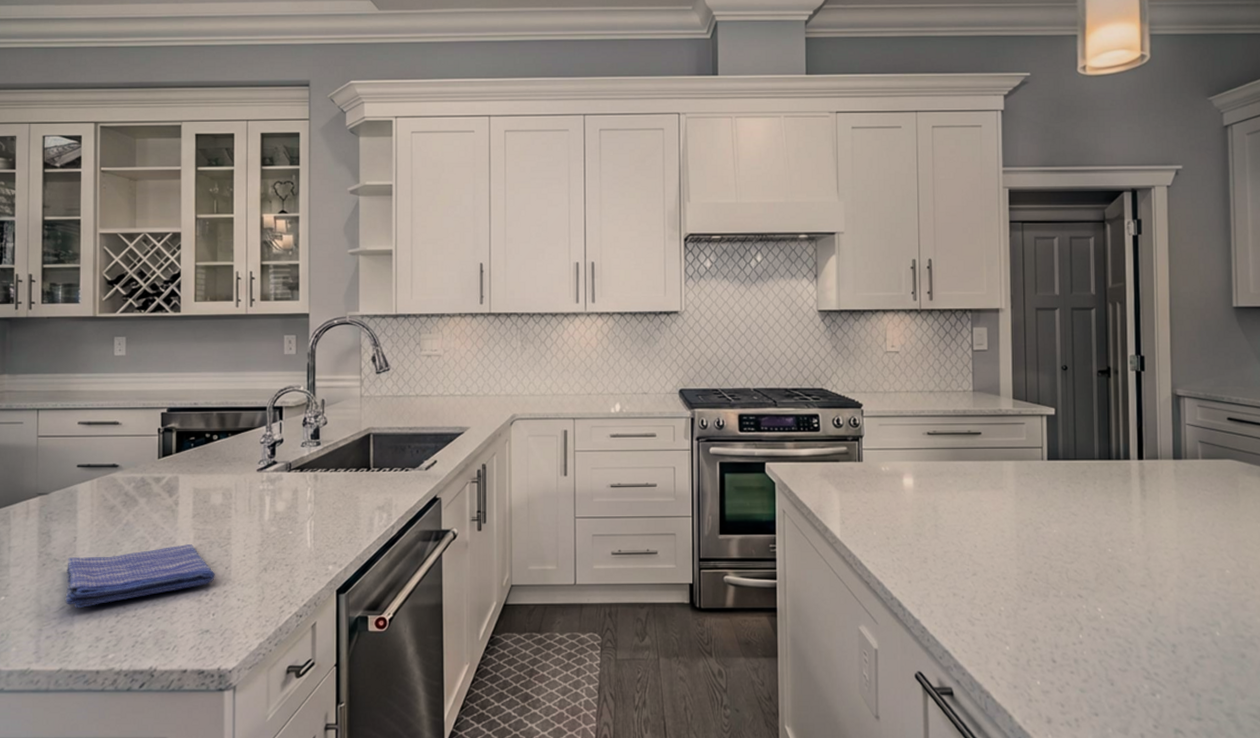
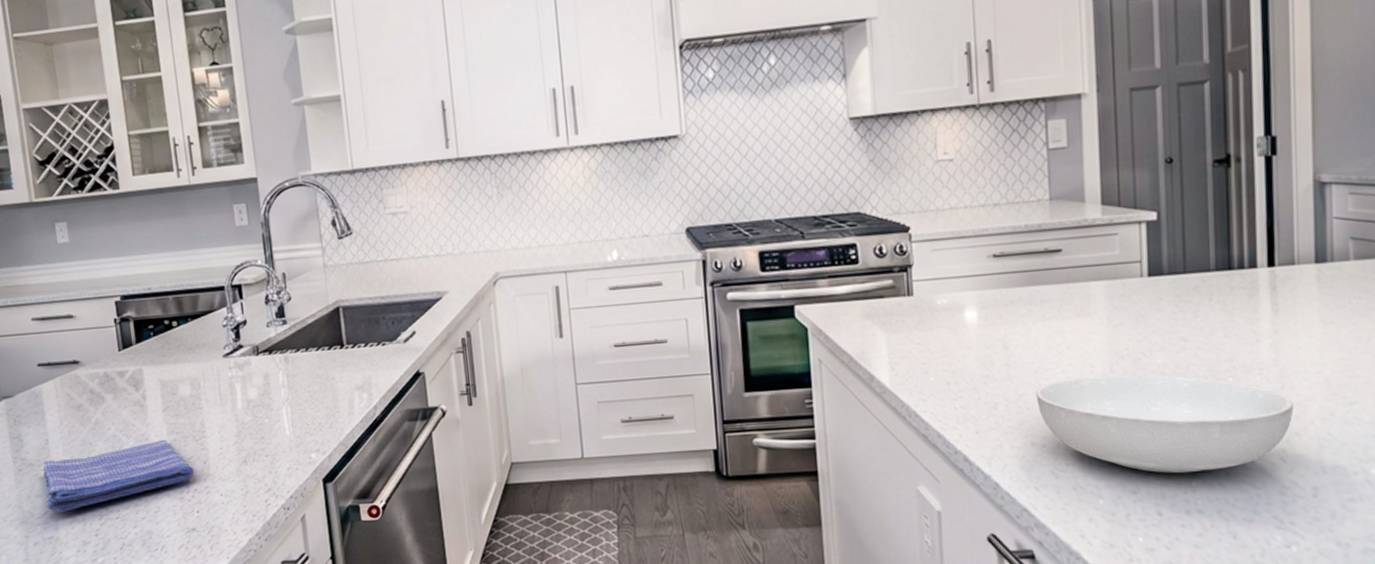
serving bowl: none [958,540,1157,627] -> present [1036,374,1294,474]

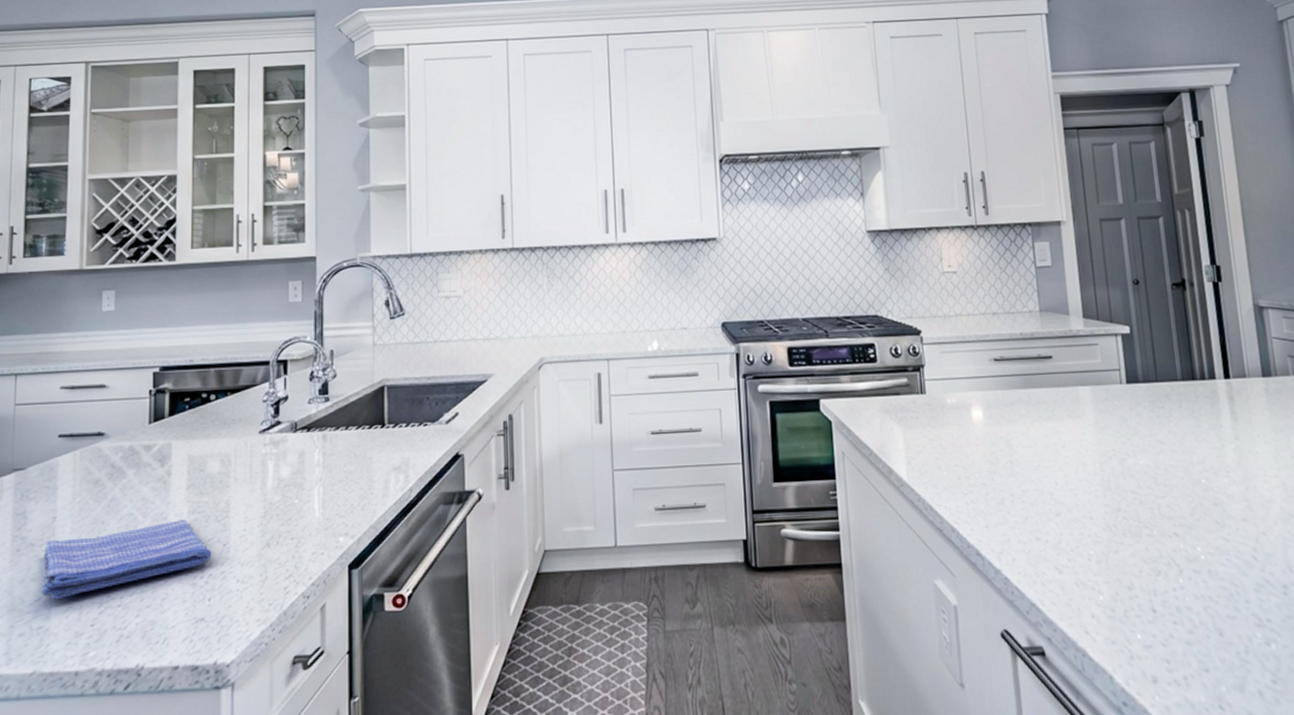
serving bowl: present [1036,374,1294,474] -> none [1038,474,1259,571]

